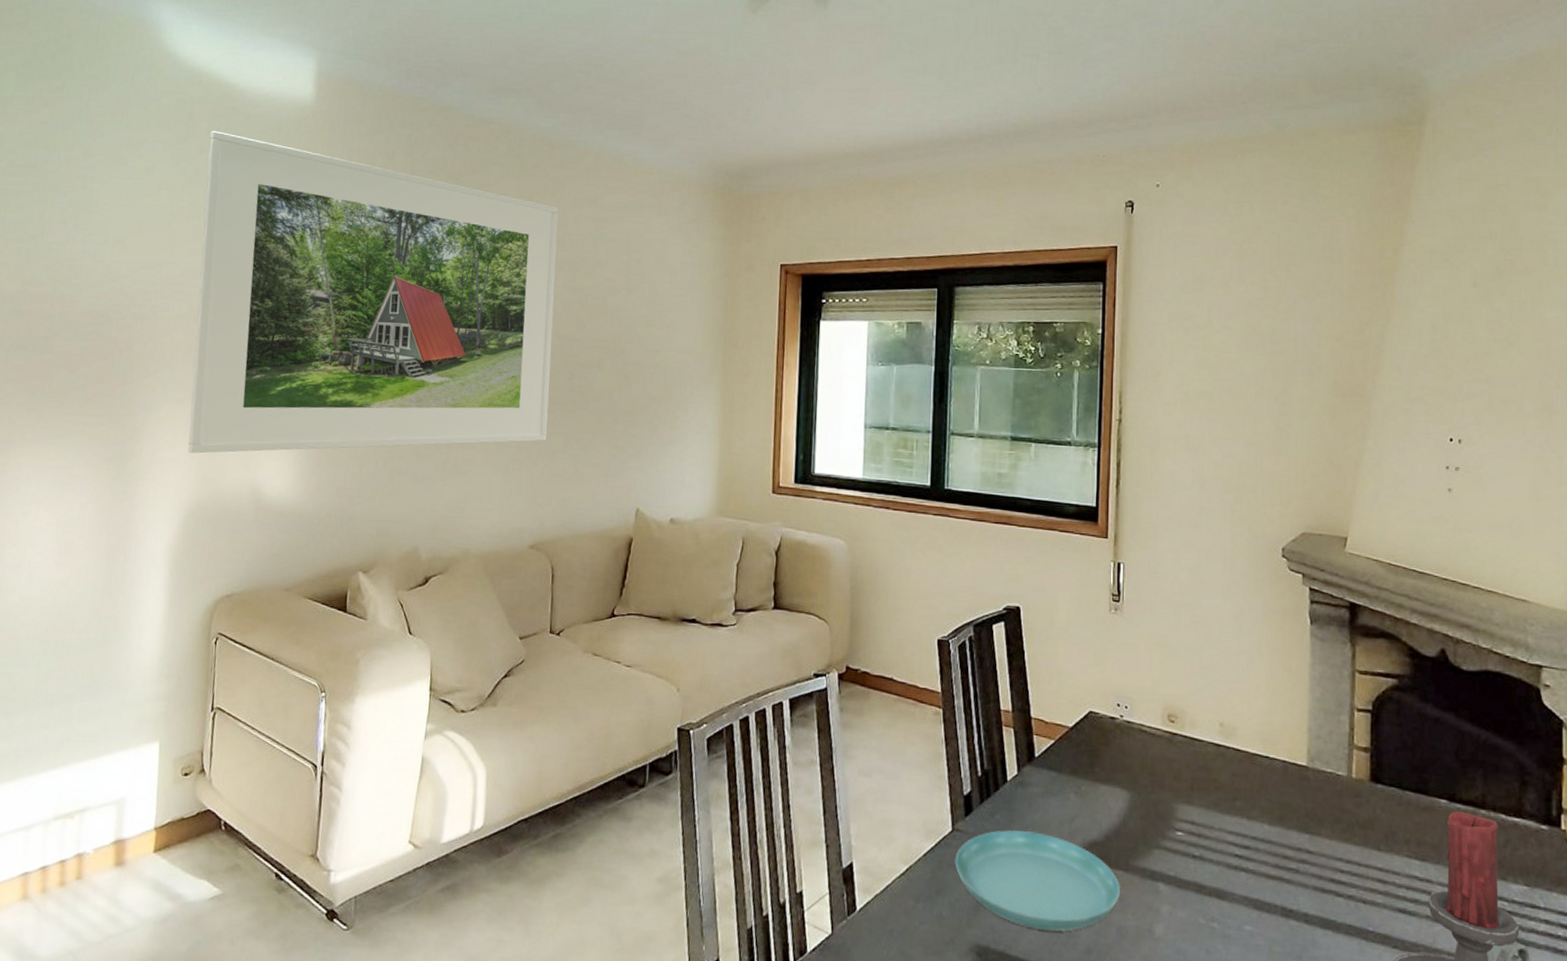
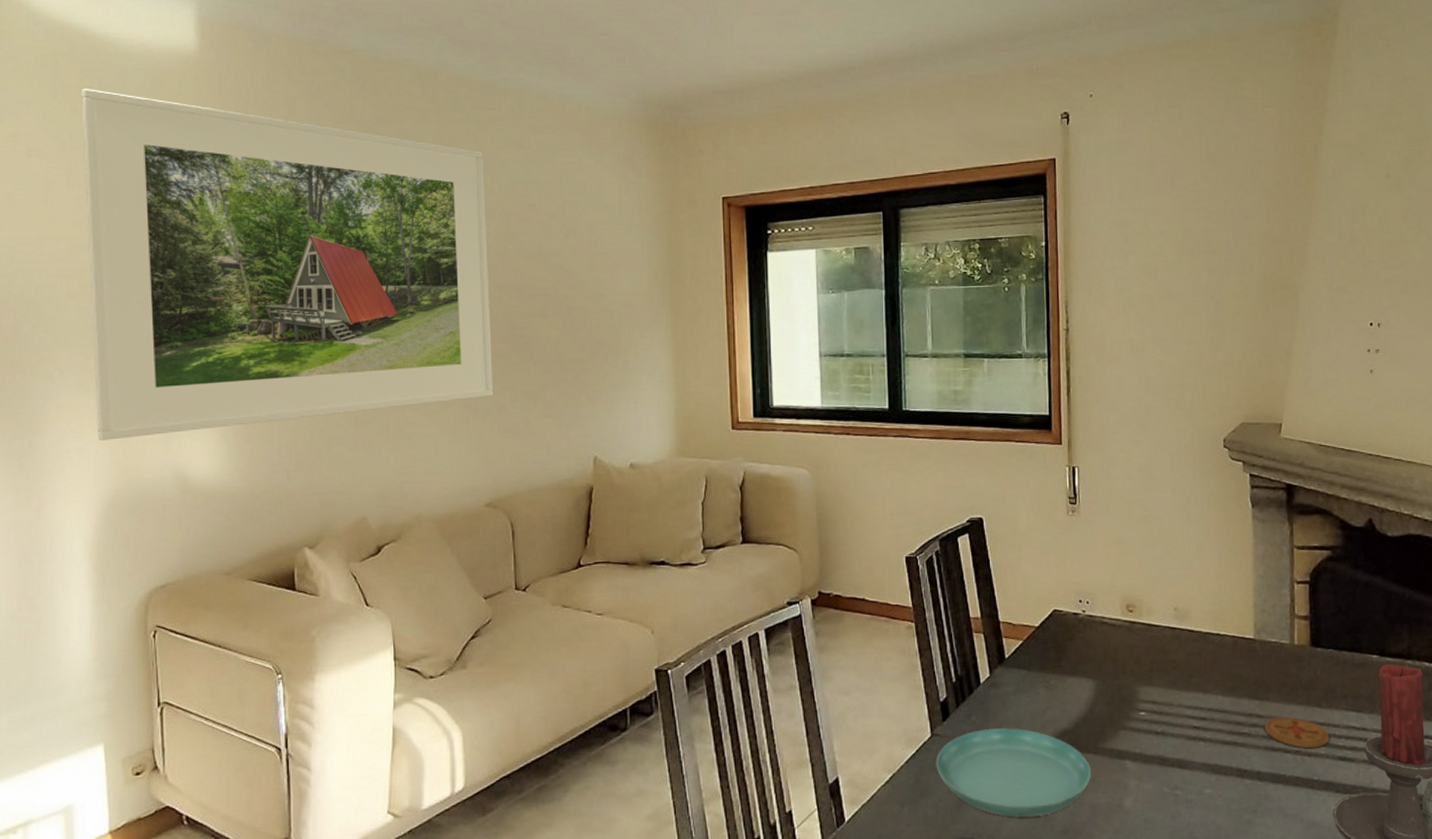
coaster: none [1314,855,1389,895] -> present [1264,716,1330,749]

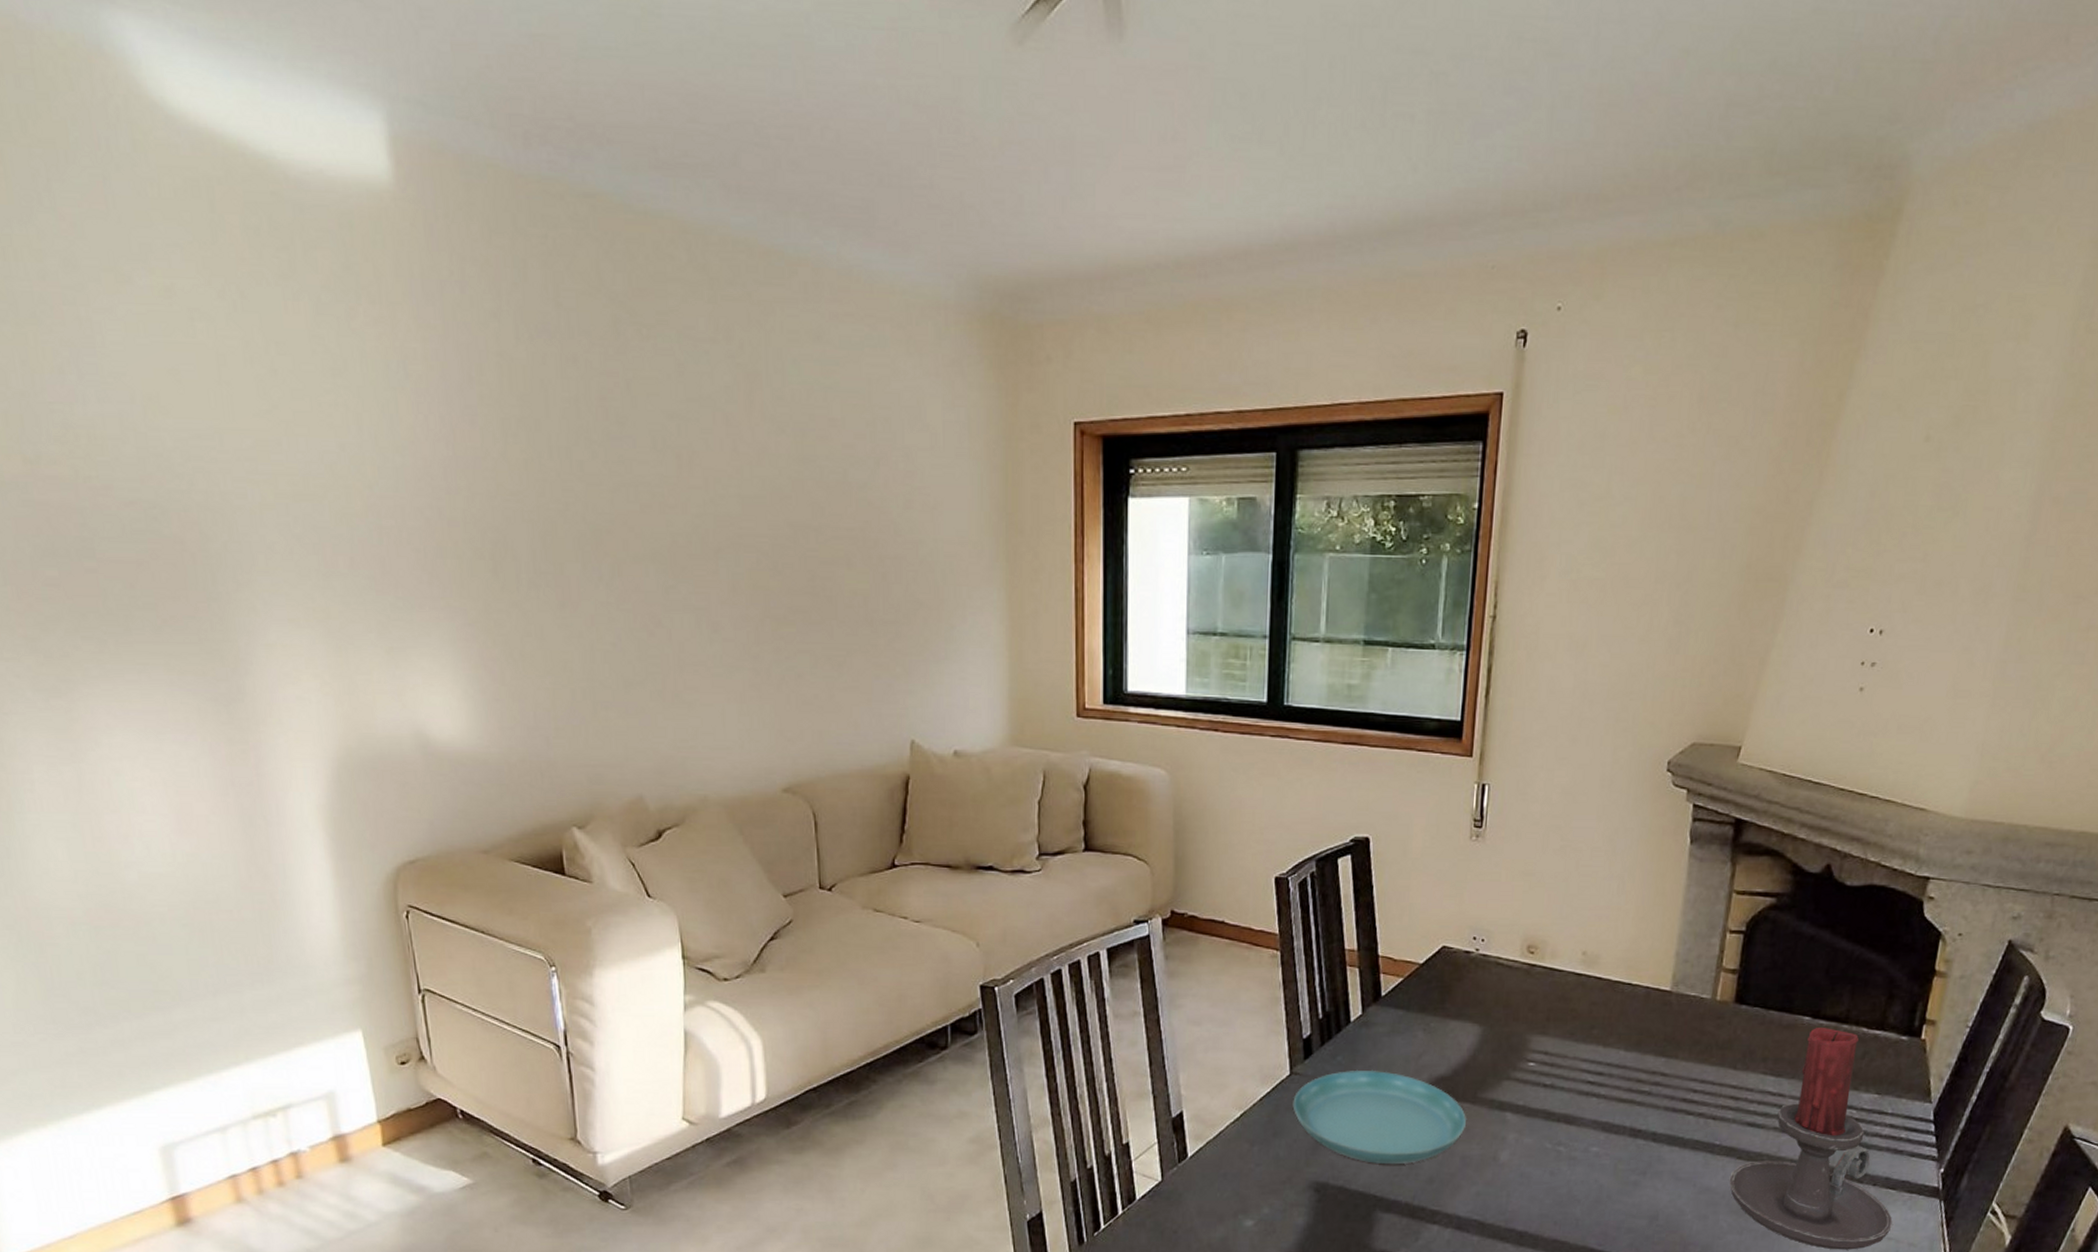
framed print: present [80,88,493,441] -> none [247,228,789,689]
coaster: present [1264,716,1330,749] -> none [1667,1077,1741,1112]

